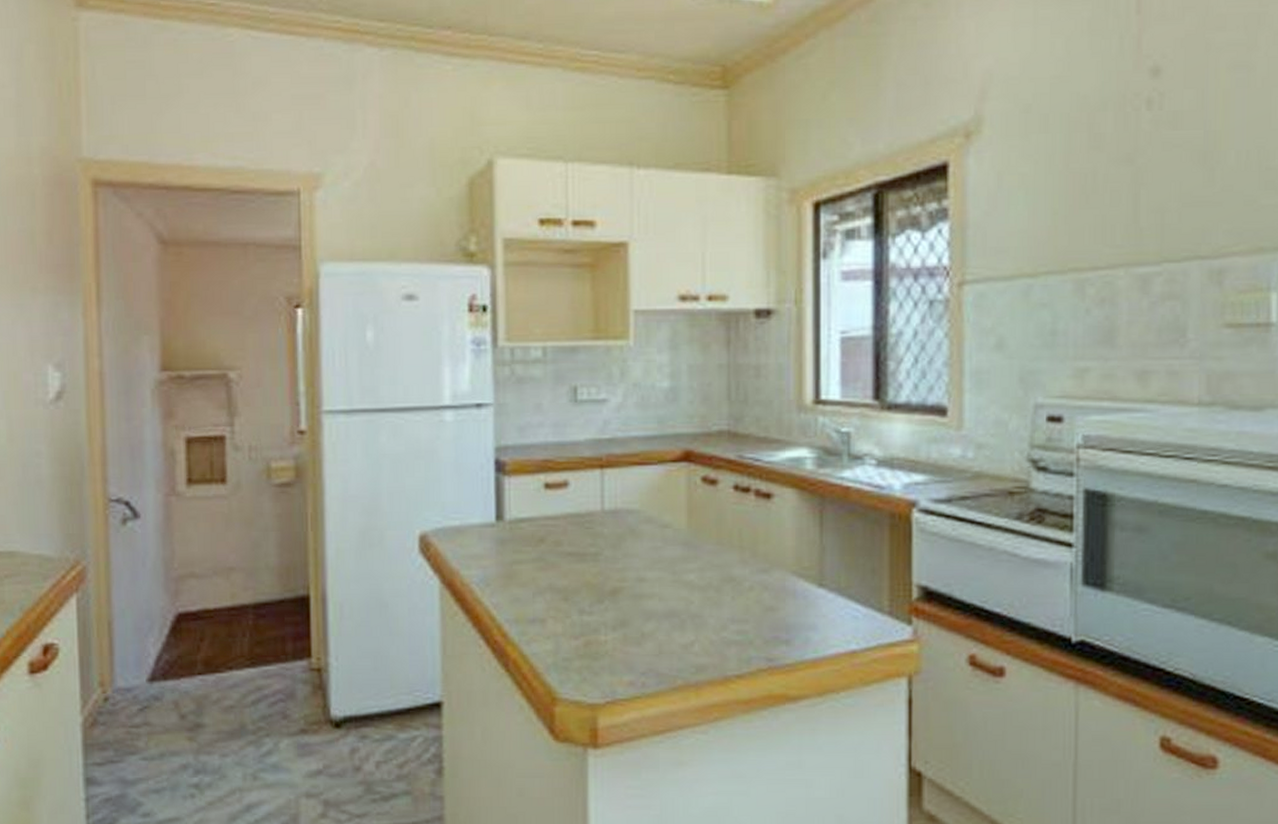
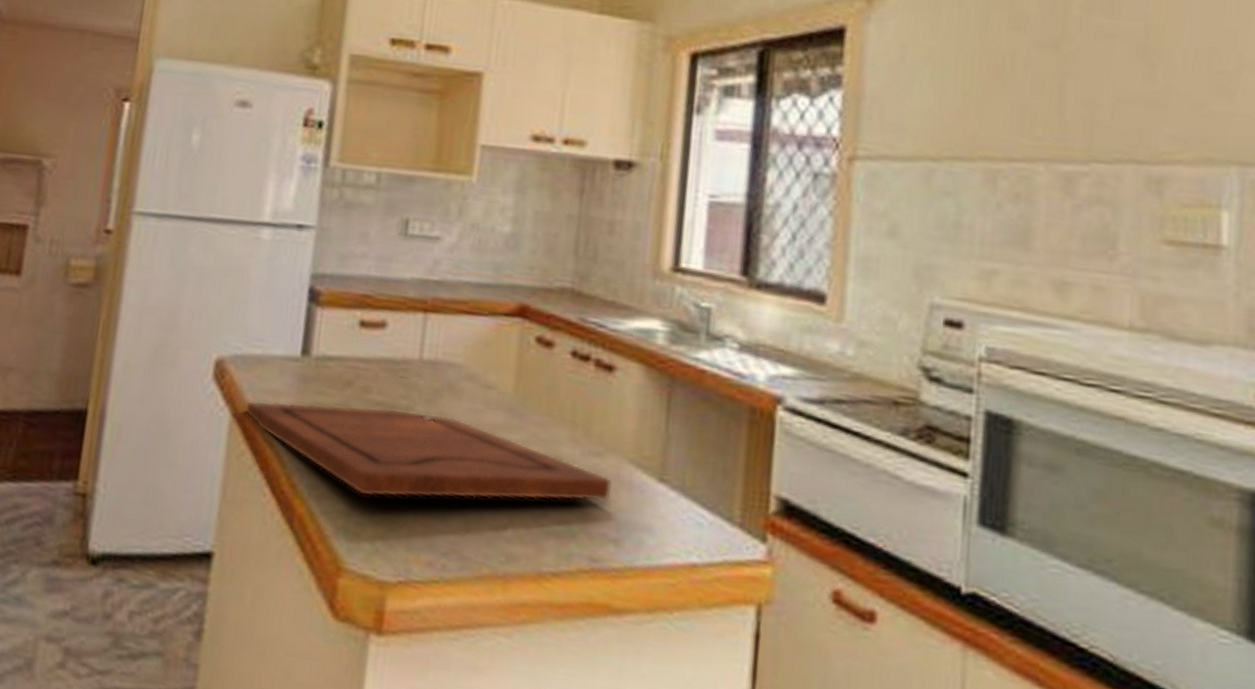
cutting board: none [451,557,779,635] -> present [244,400,612,501]

